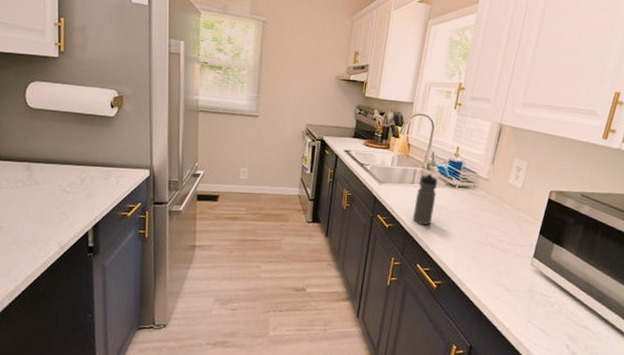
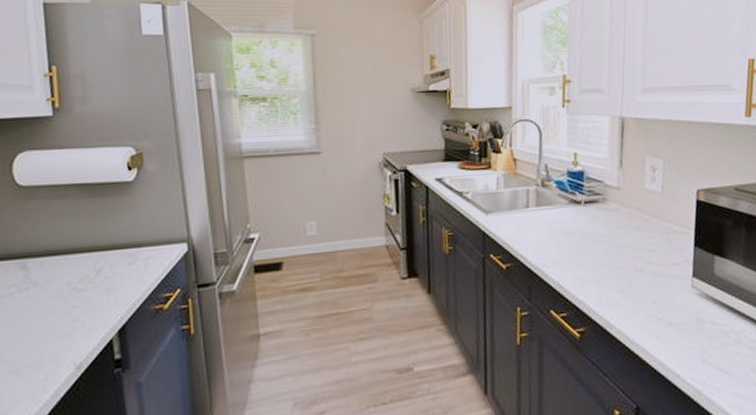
water bottle: present [412,173,438,225] -> none [534,190,560,258]

